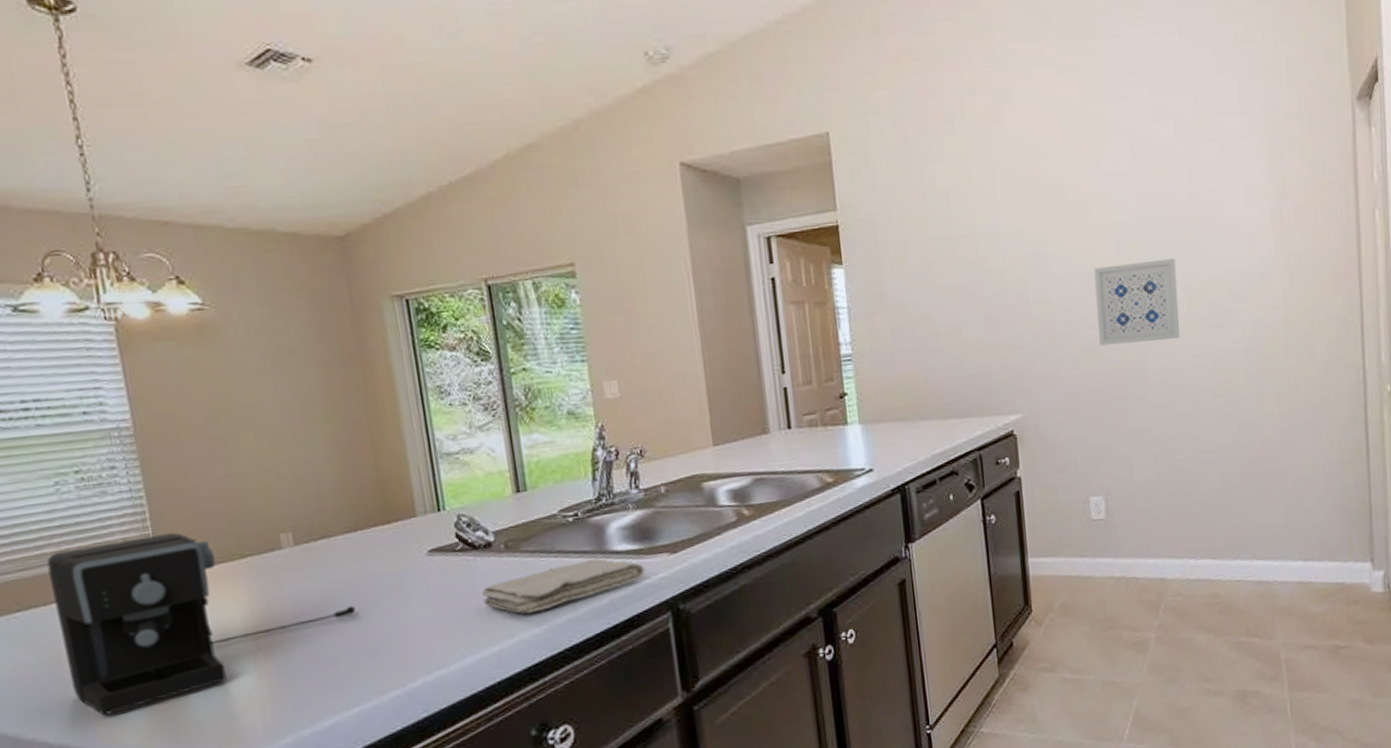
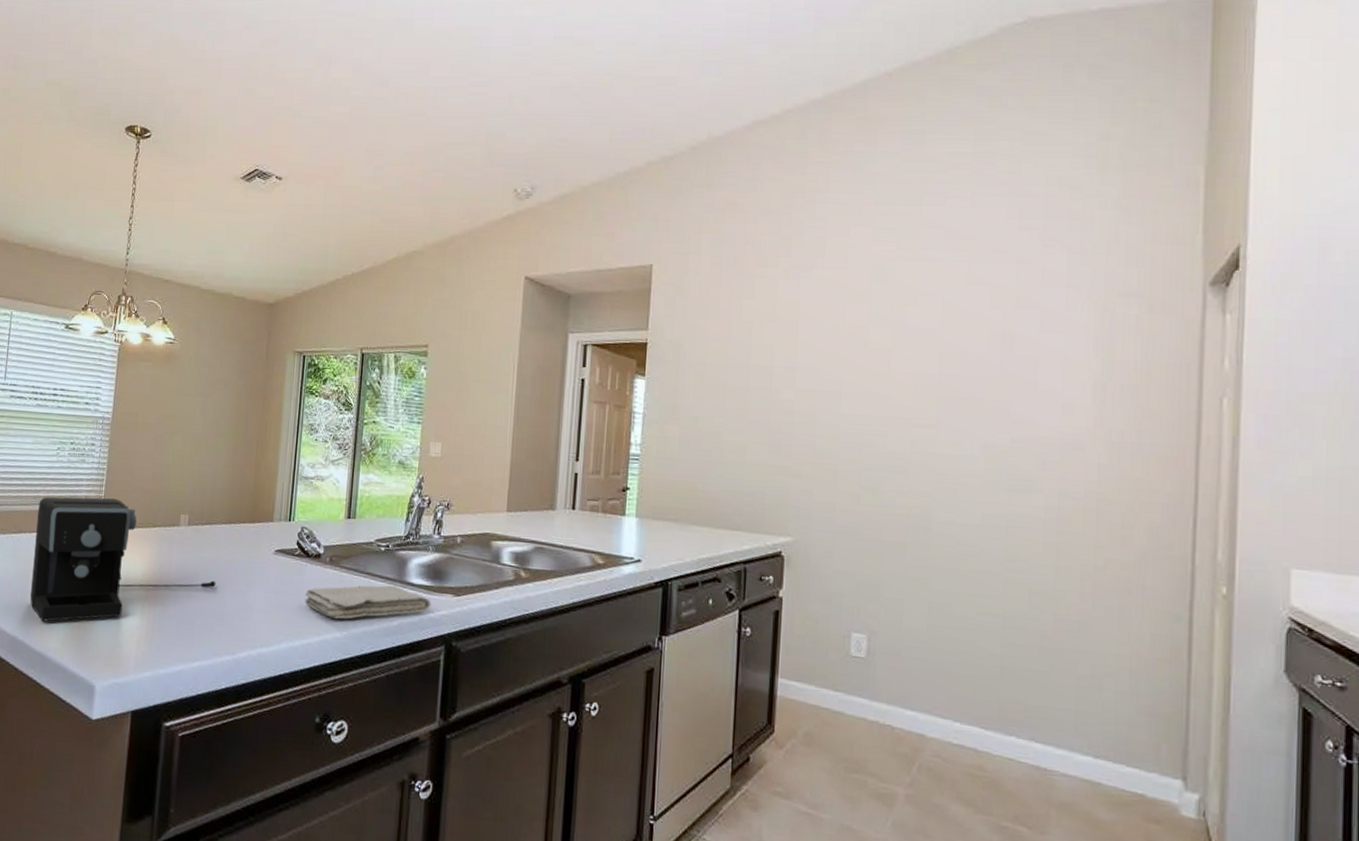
wall art: present [1094,258,1181,346] -> none [883,413,976,495]

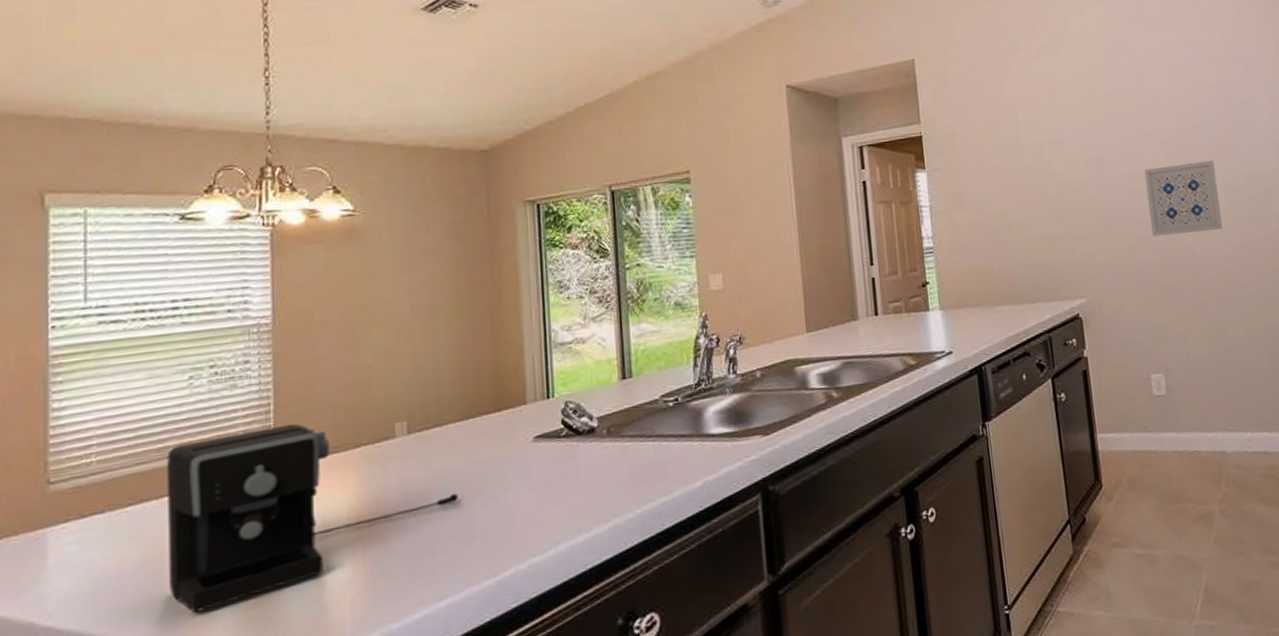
washcloth: present [305,585,431,620] -> none [582,442,738,499]
wall art: none [883,413,976,495] -> present [1144,160,1223,237]

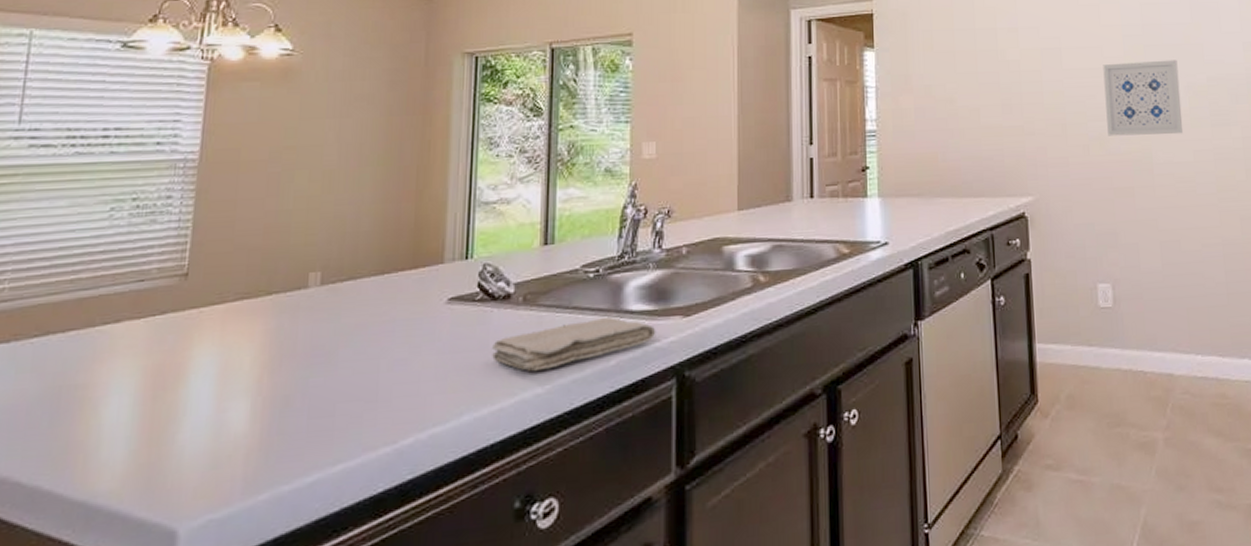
coffee maker: present [167,423,459,613] -> none [64,264,365,456]
washcloth: none [582,442,738,499] -> present [492,317,656,372]

